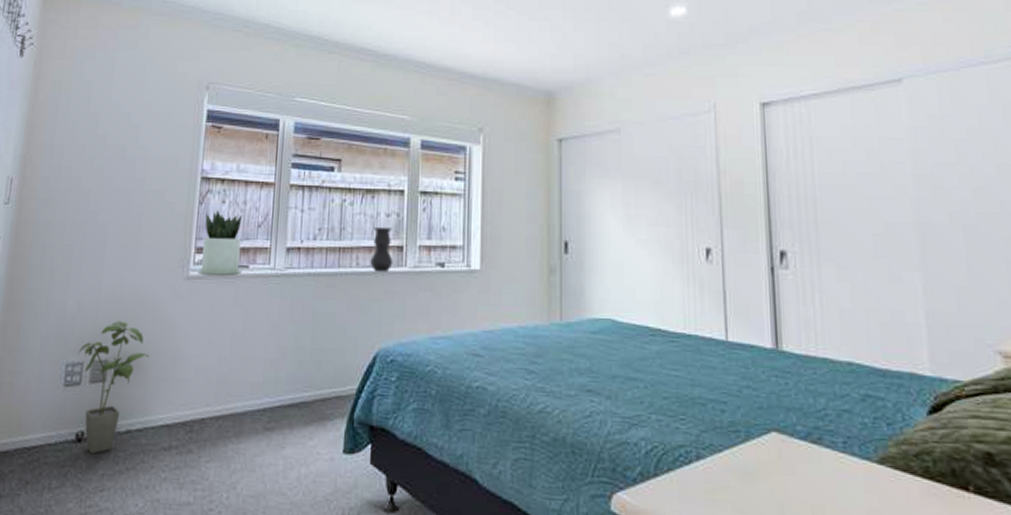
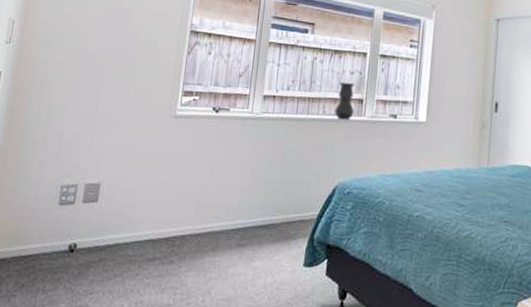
house plant: present [78,321,149,454] -> none [72,150,137,263]
planter: present [197,210,243,277] -> none [183,60,226,117]

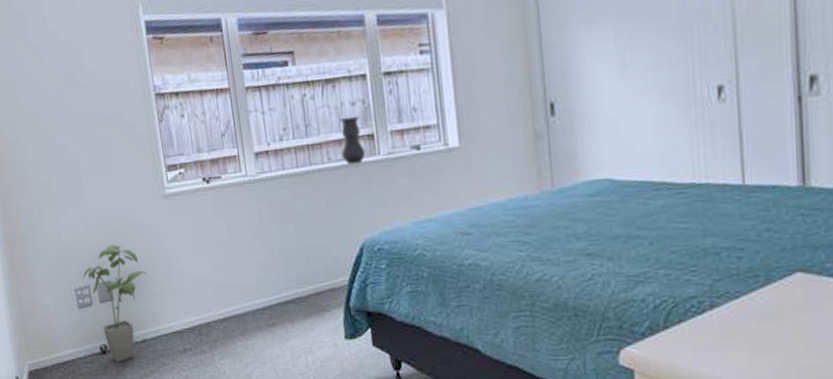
house plant: none [72,150,137,263] -> present [82,244,147,362]

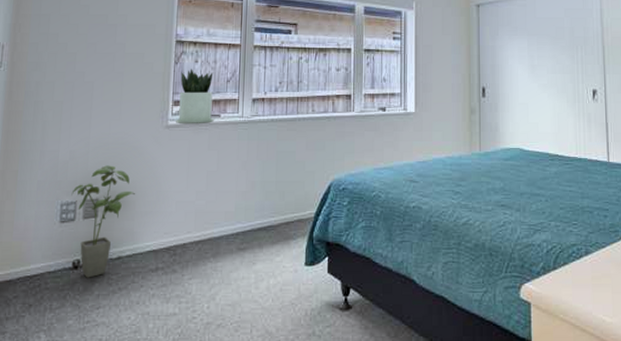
planter: none [168,125,216,192] -> present [175,68,215,125]
vase: present [339,117,366,164] -> none [324,80,343,117]

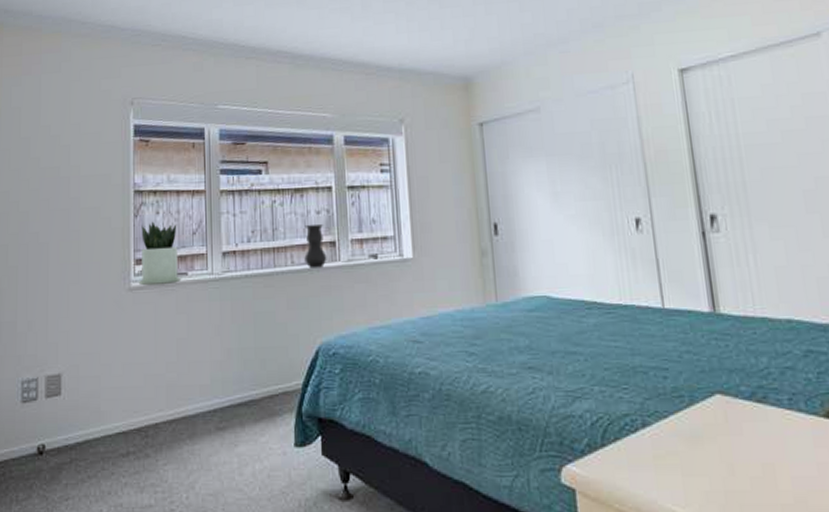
house plant: present [71,165,135,278] -> none [32,336,99,465]
vase: none [324,80,343,117] -> present [304,224,327,268]

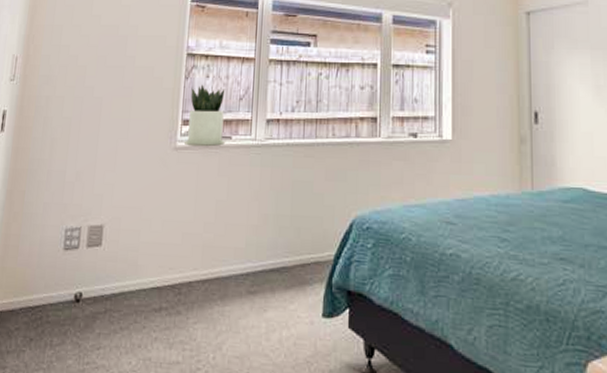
vase: present [304,224,327,268] -> none [345,100,368,142]

